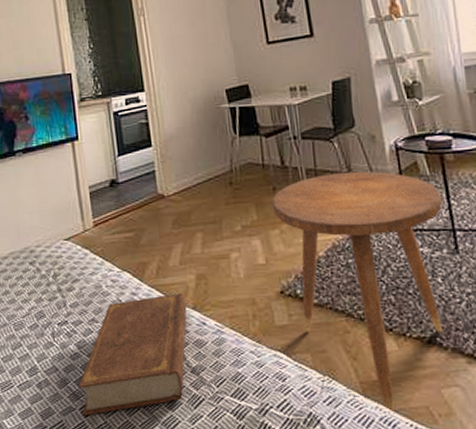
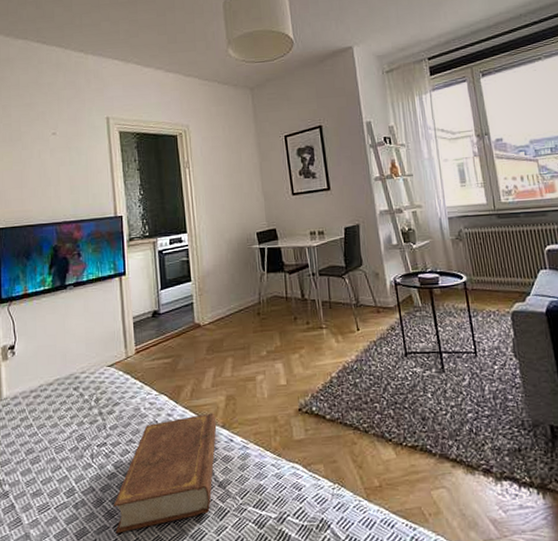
side table: present [272,171,443,414] -> none [293,303,432,516]

